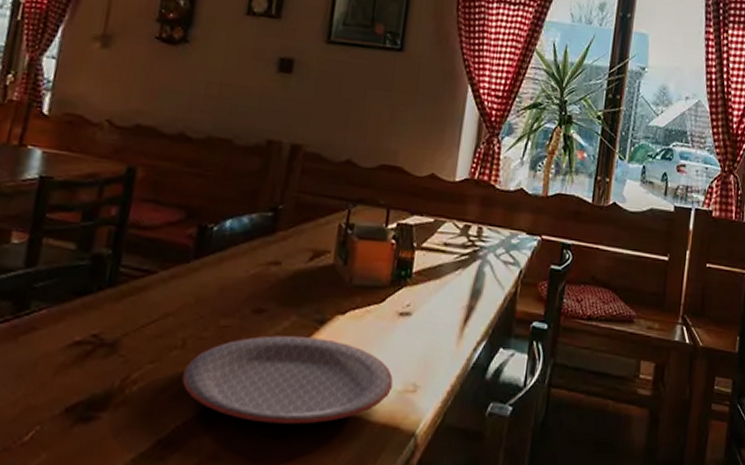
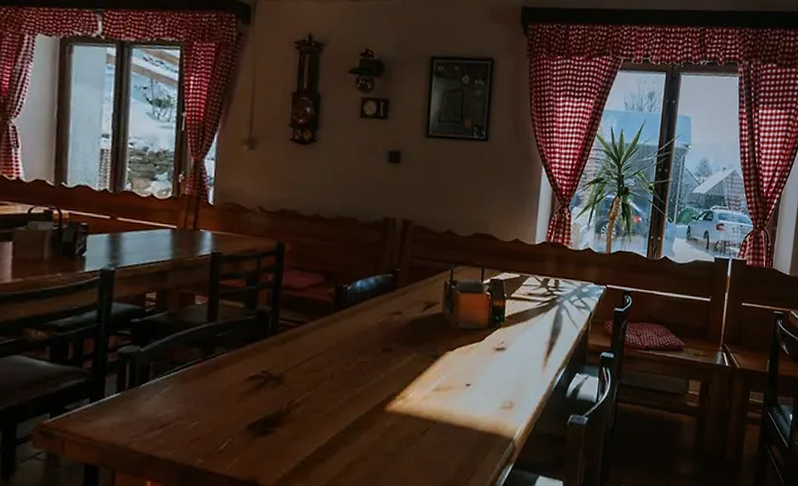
plate: present [181,335,393,424] -> none [332,367,494,434]

